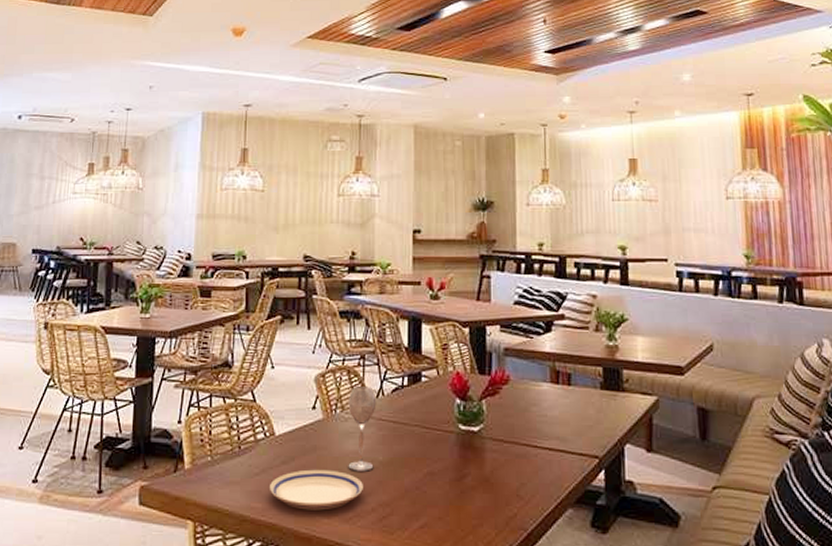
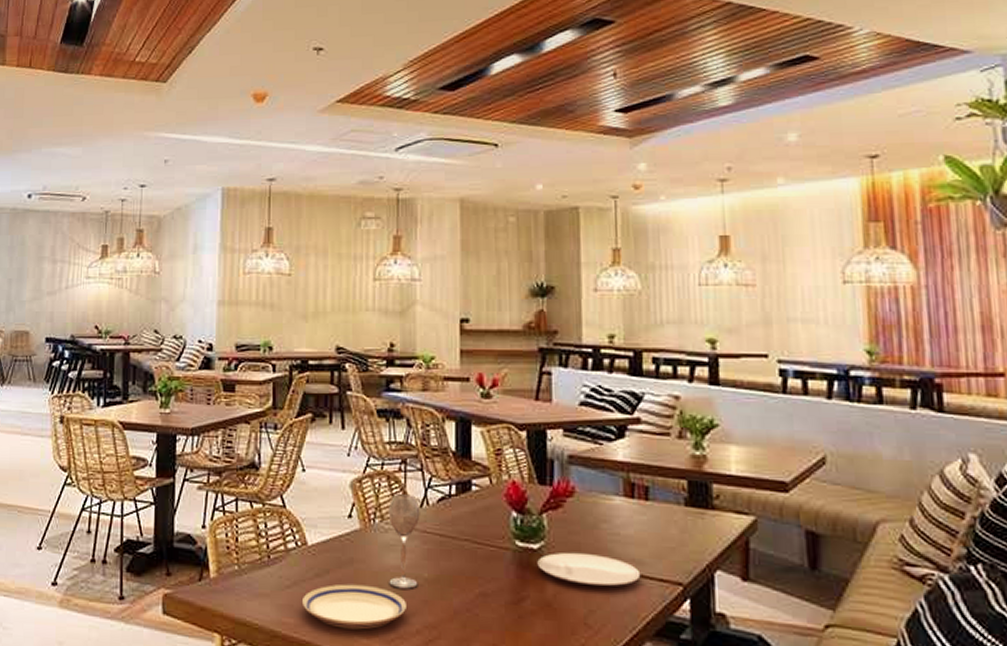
plate: none [477,433,564,461] -> present [537,552,641,586]

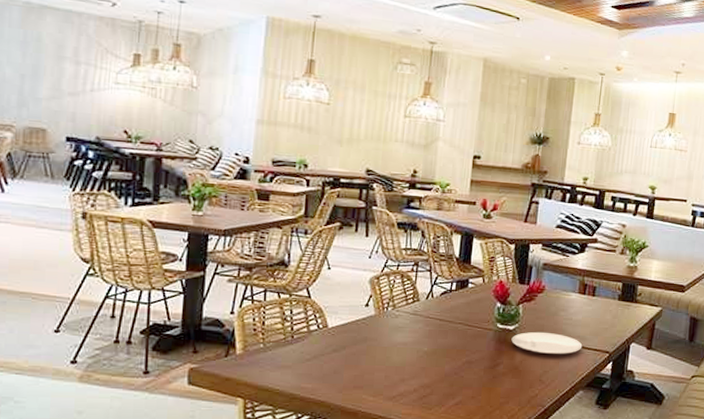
plate: present [303,584,406,630] -> none [320,357,408,391]
wineglass: present [388,494,420,589] -> none [395,289,426,360]

